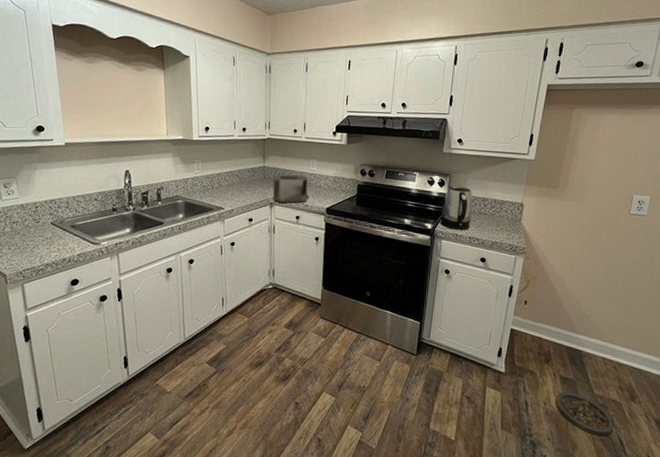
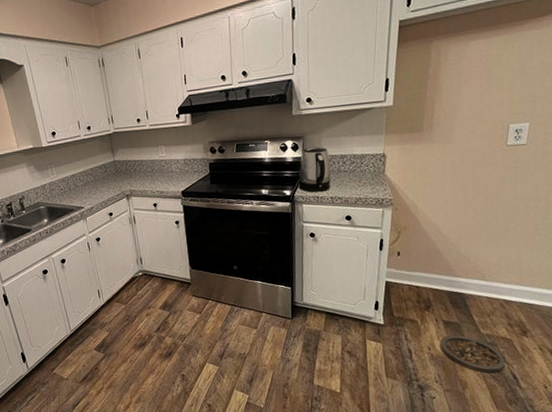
toaster: present [272,174,310,204] -> none [125,163,163,194]

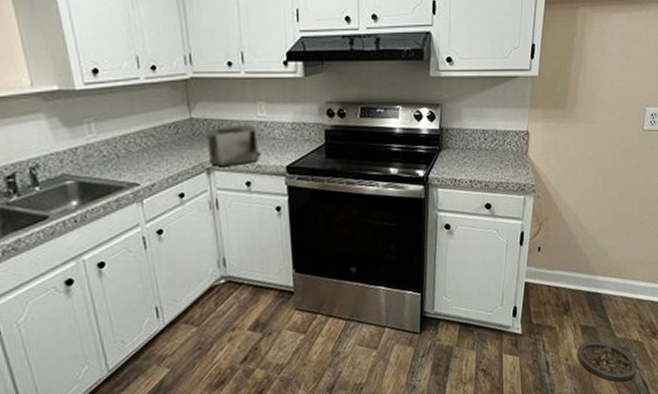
toaster: none [125,163,163,194] -> present [206,125,260,168]
kettle: present [298,146,331,192] -> none [433,117,471,174]

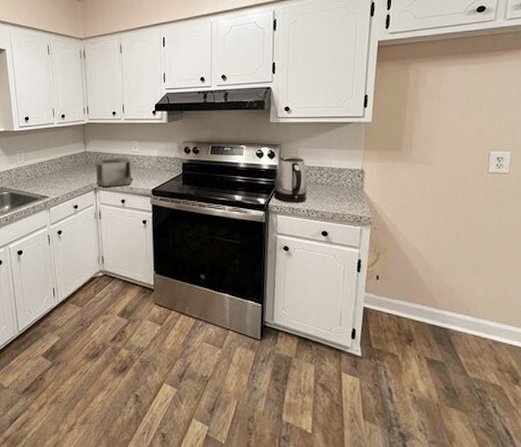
kettle: none [433,117,471,174] -> present [273,156,307,203]
pet bowl: present [577,340,637,383] -> none [423,375,497,426]

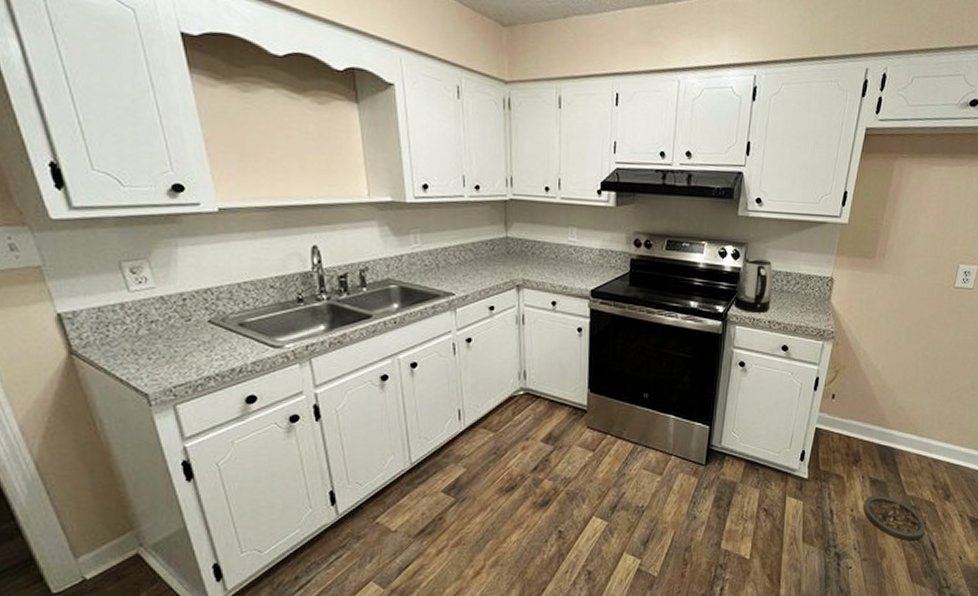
toaster: present [95,158,133,188] -> none [519,247,568,286]
pet bowl: none [423,375,497,426] -> present [863,495,926,541]

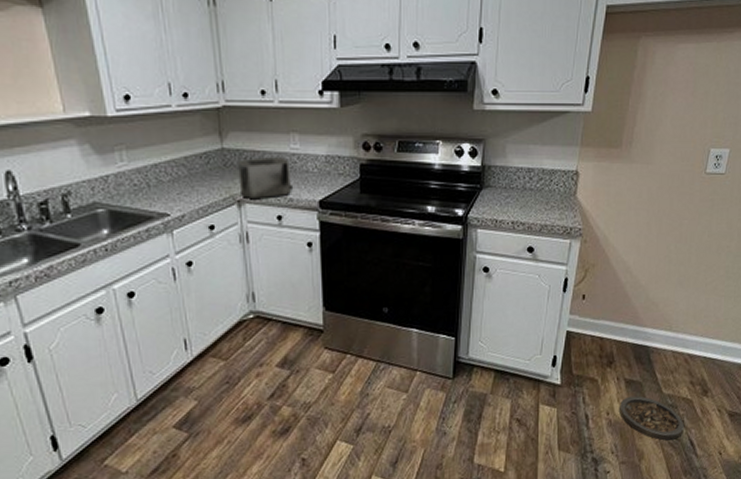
toaster: none [519,247,568,286] -> present [238,157,292,200]
kettle: present [733,257,773,313] -> none [474,154,514,214]

